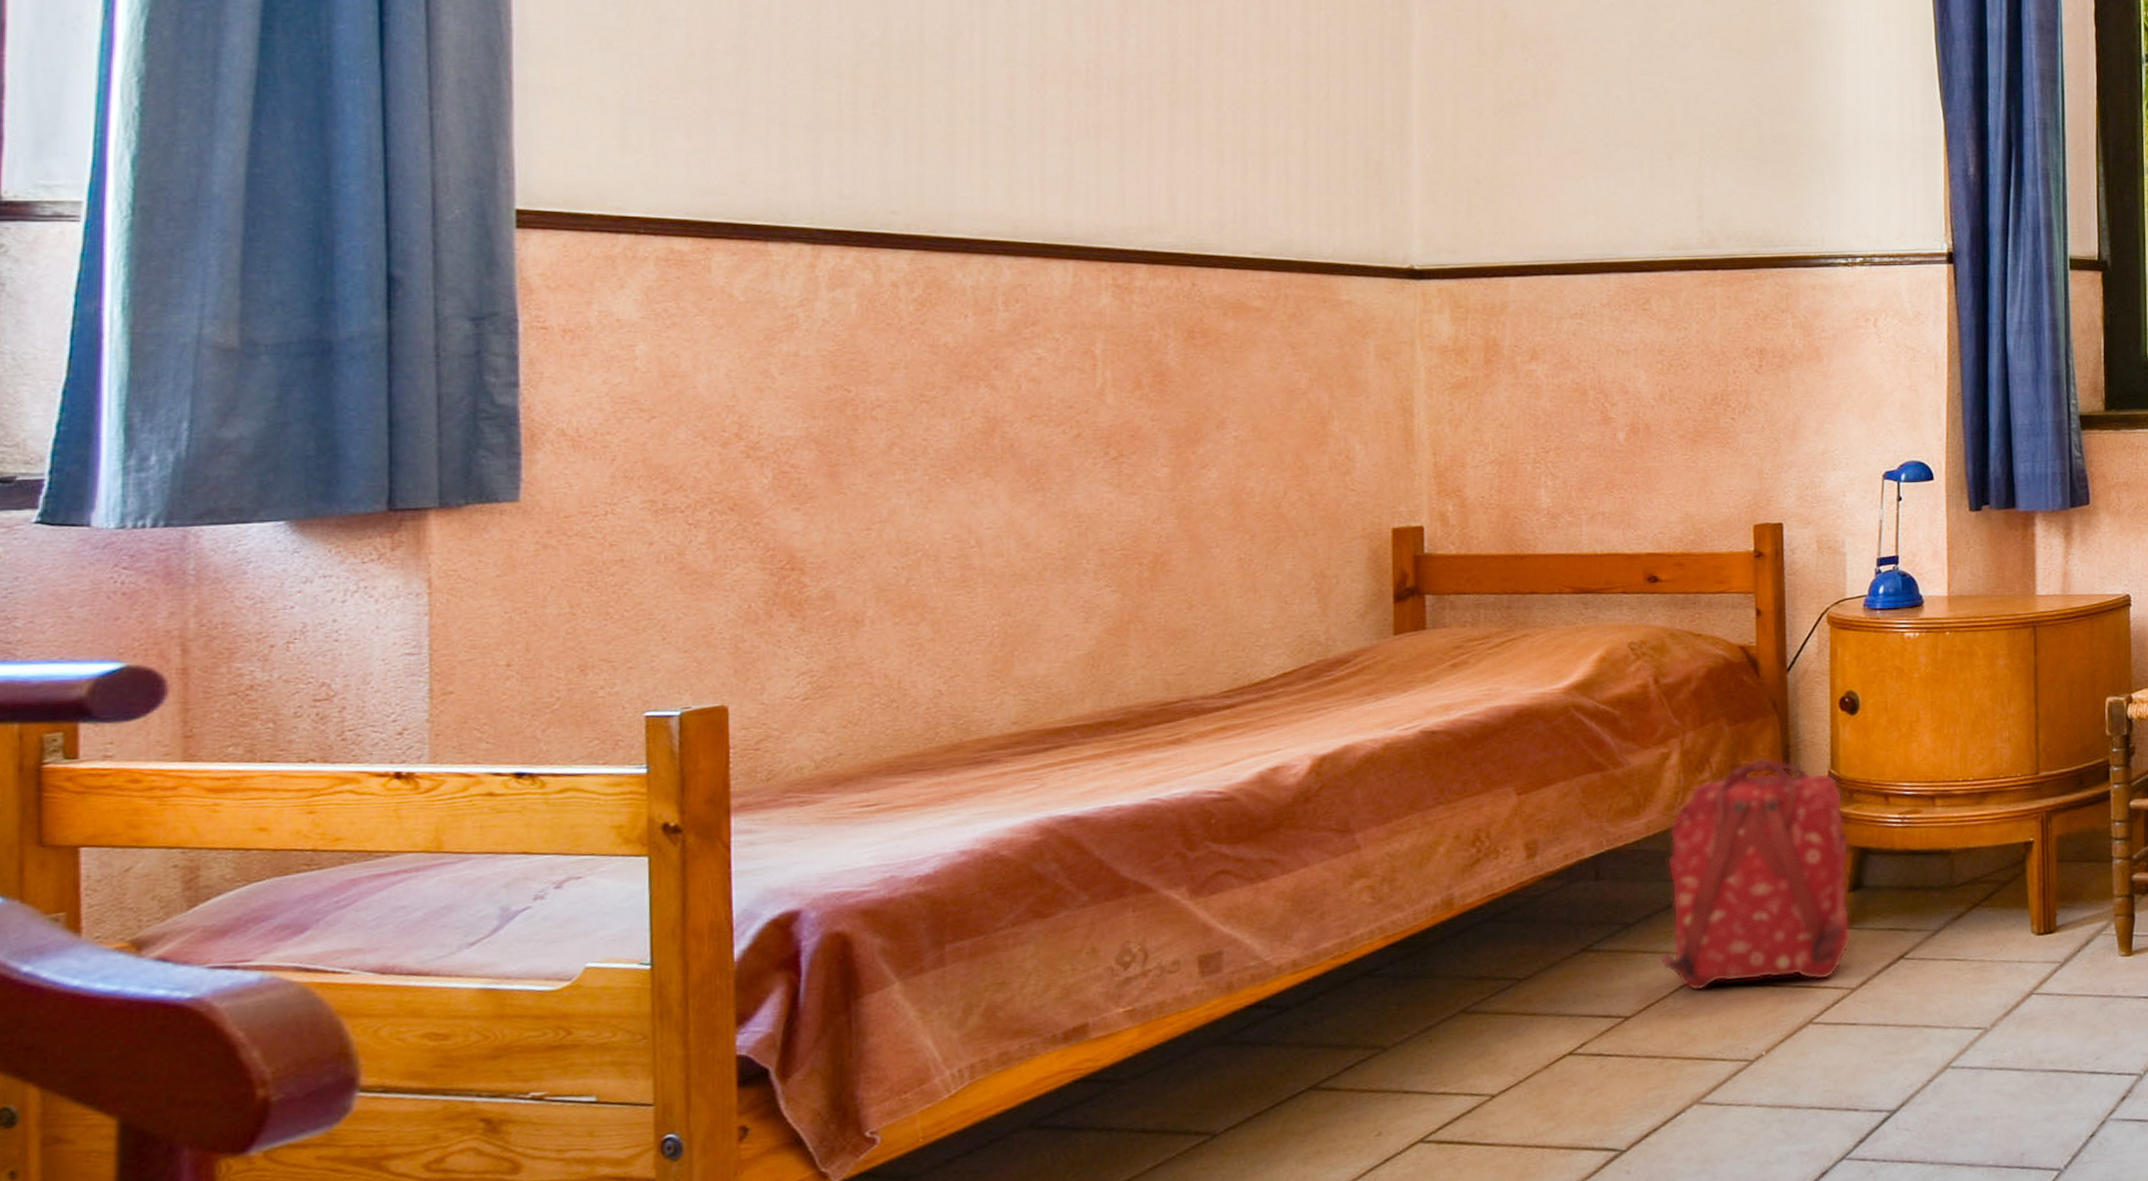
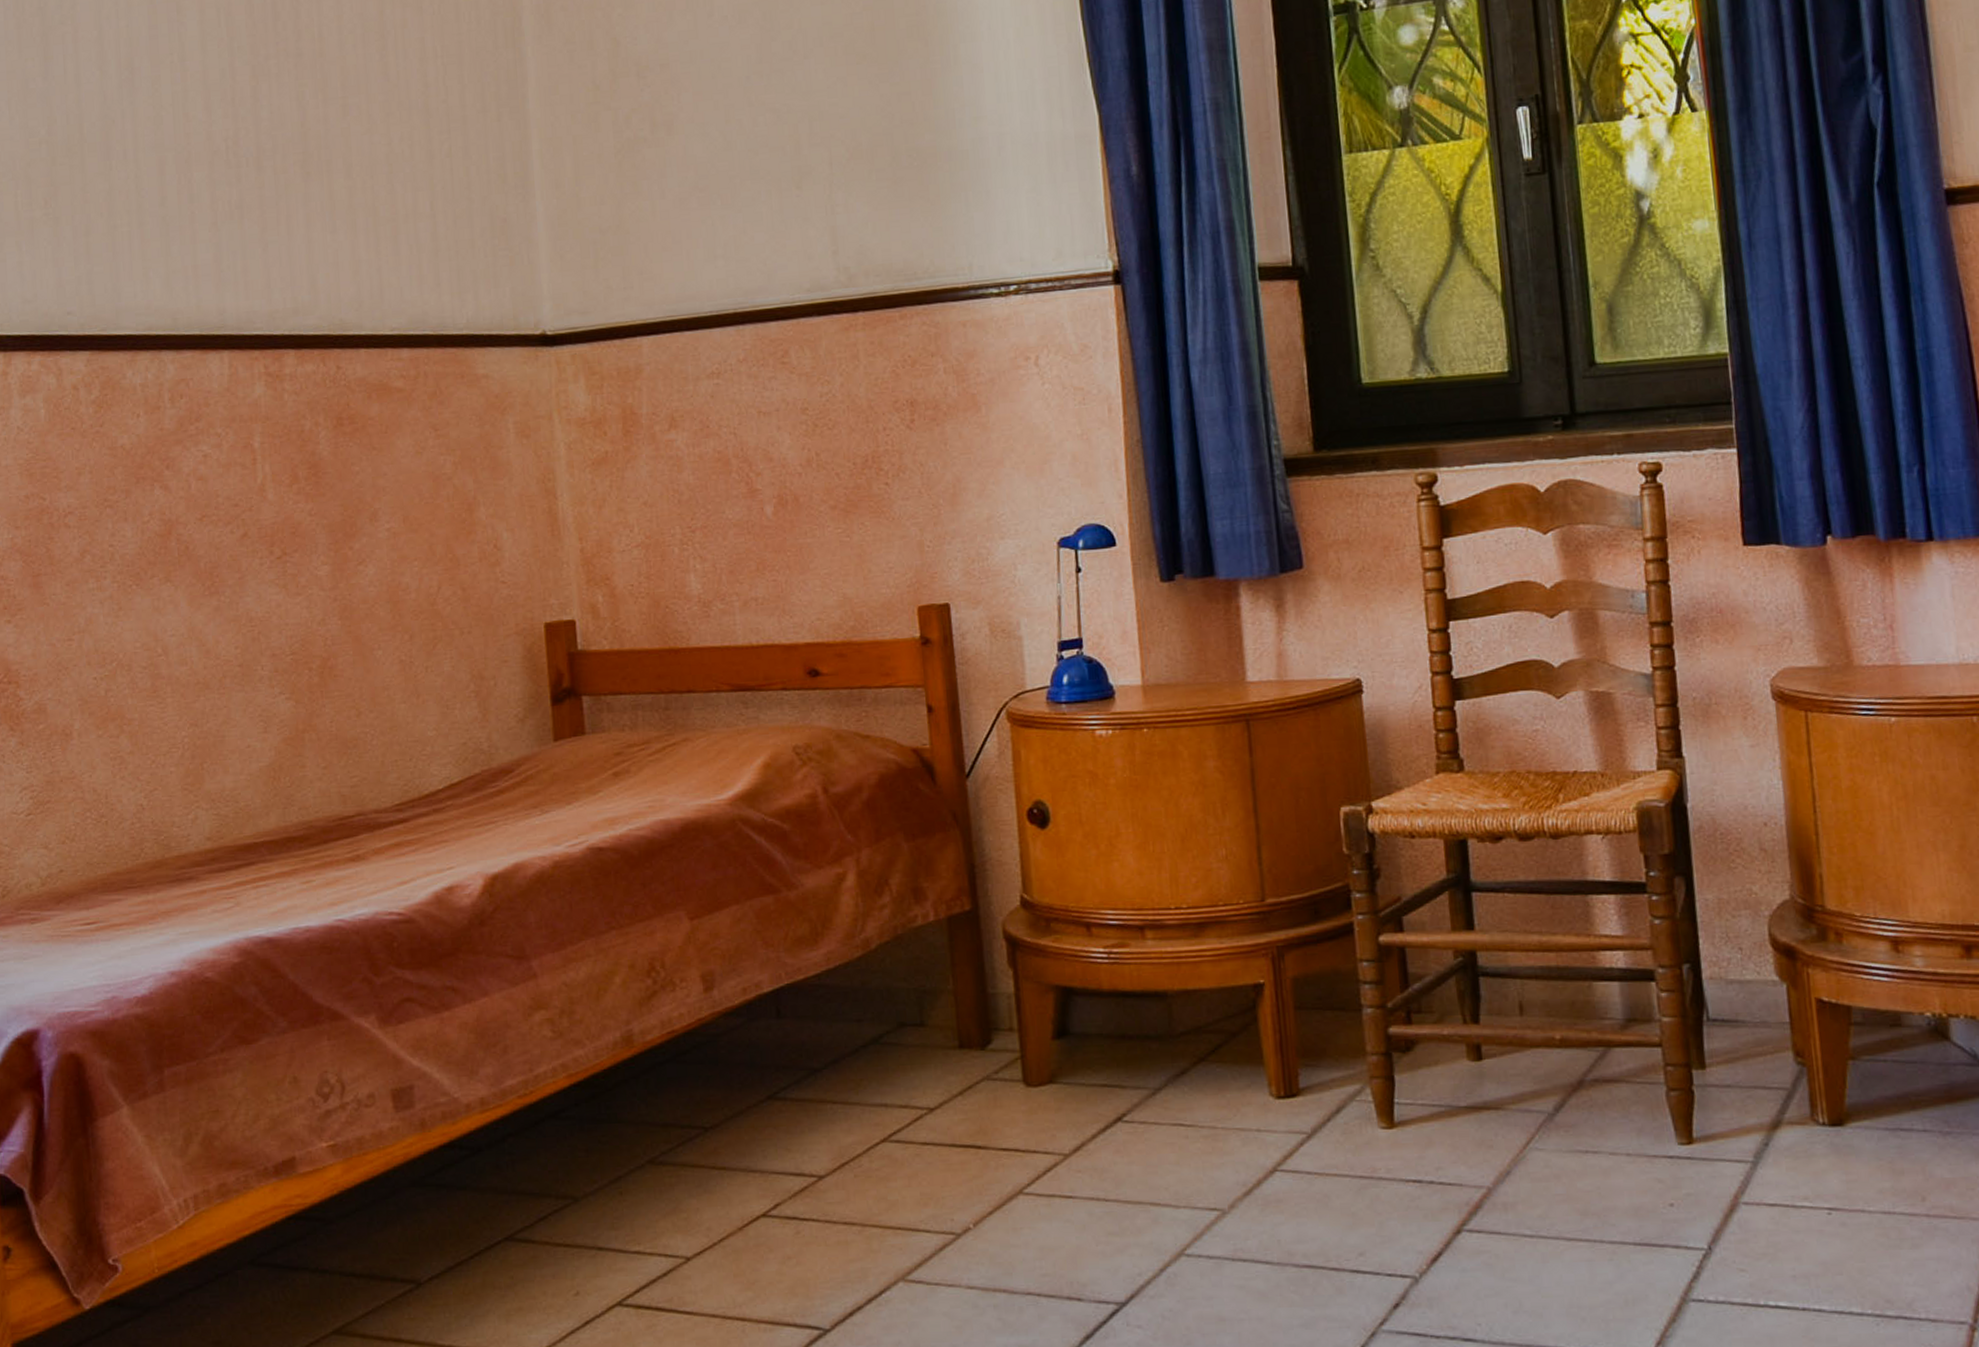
backpack: present [1659,758,1853,992] -> none [850,879,1061,1151]

